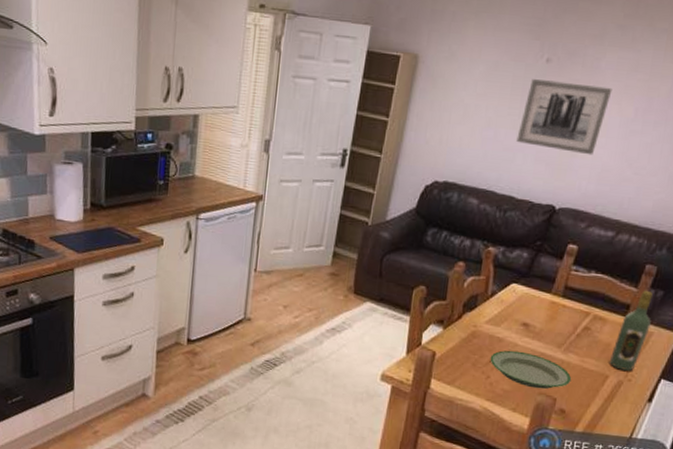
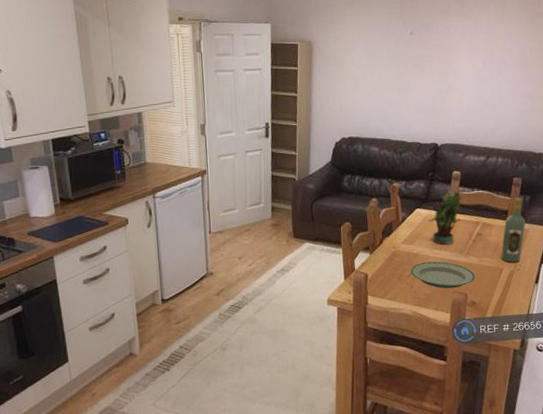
wall art: present [516,79,613,156] -> none [399,48,463,101]
potted plant: none [524,265,581,334] -> present [426,188,466,245]

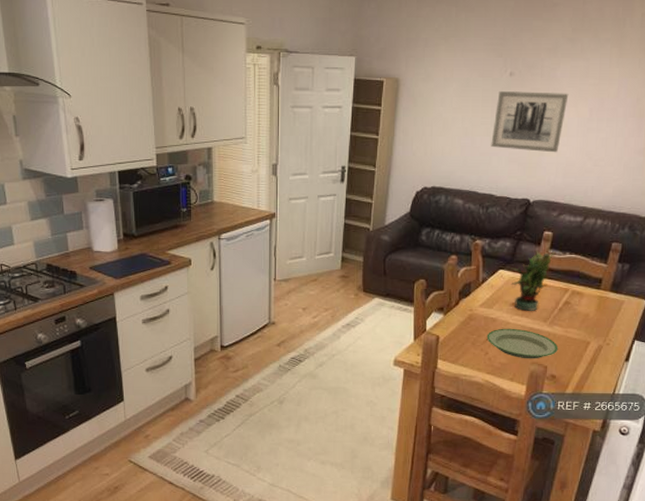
wall art: none [399,48,463,101] -> present [491,91,569,153]
wine bottle: present [501,197,526,262] -> none [590,265,621,336]

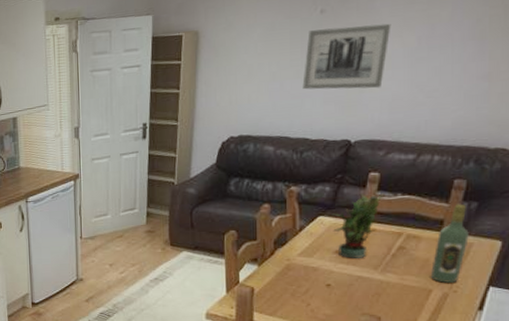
plate: present [487,328,559,359] -> none [308,277,394,310]
wine bottle: none [590,265,621,336] -> present [431,204,469,283]

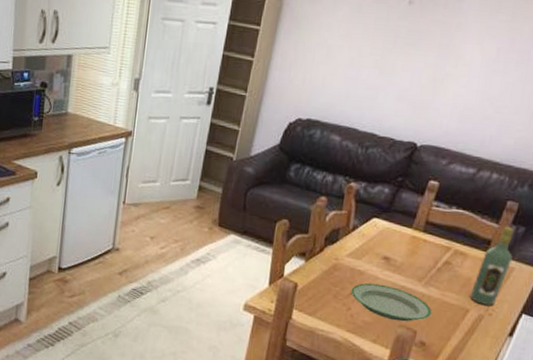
wall art: present [302,23,391,90] -> none [378,20,475,94]
plate: none [308,277,394,310] -> present [351,283,432,322]
potted plant: present [331,192,386,258] -> none [385,200,442,268]

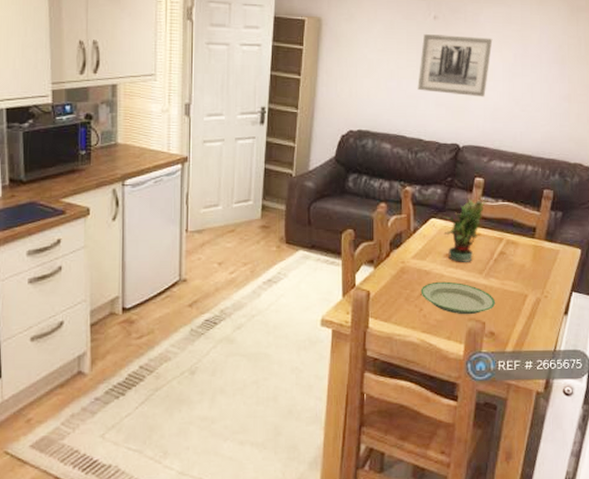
wall art: none [378,20,475,94] -> present [417,34,493,97]
potted plant: none [385,200,442,268] -> present [442,197,489,262]
wine bottle: present [471,226,514,305] -> none [527,213,556,288]

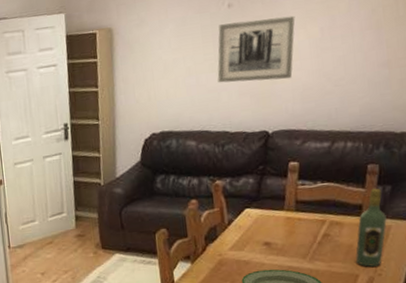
potted plant: present [442,197,489,262] -> none [257,180,307,249]
wine bottle: none [527,213,556,288] -> present [356,188,387,267]

